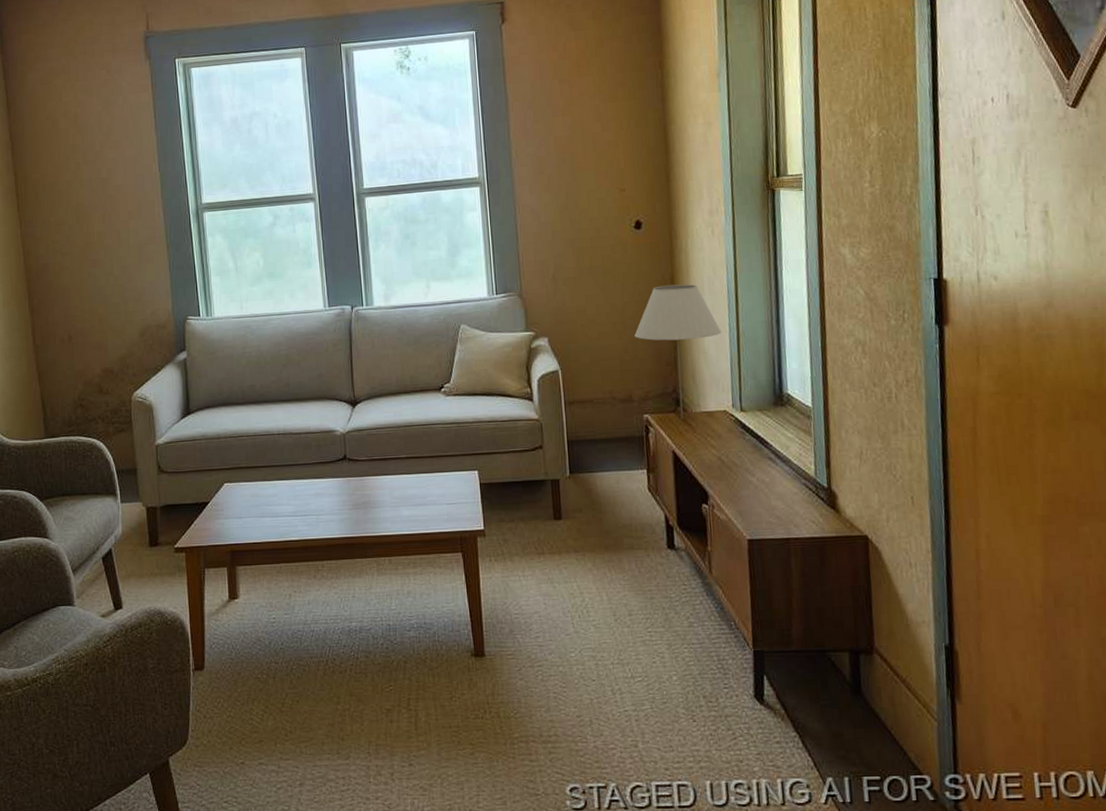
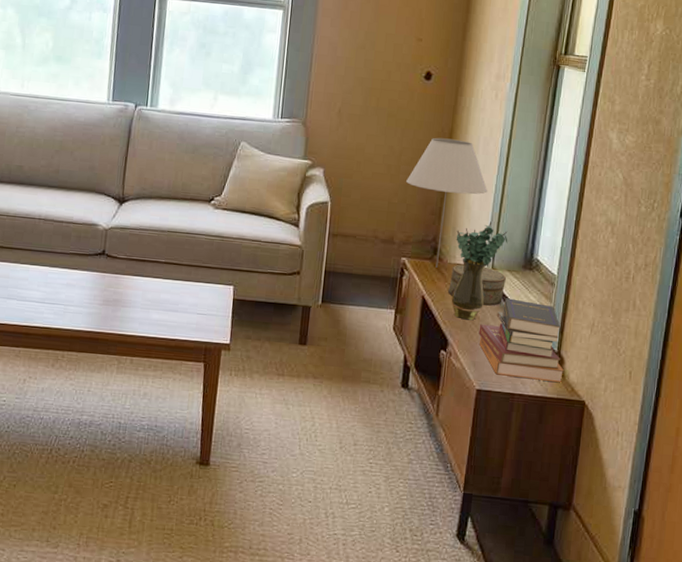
vase: none [696,362,753,469] -> present [451,221,508,321]
decorative box: none [698,410,759,451] -> present [447,264,507,306]
books: none [738,439,838,521] -> present [478,298,564,383]

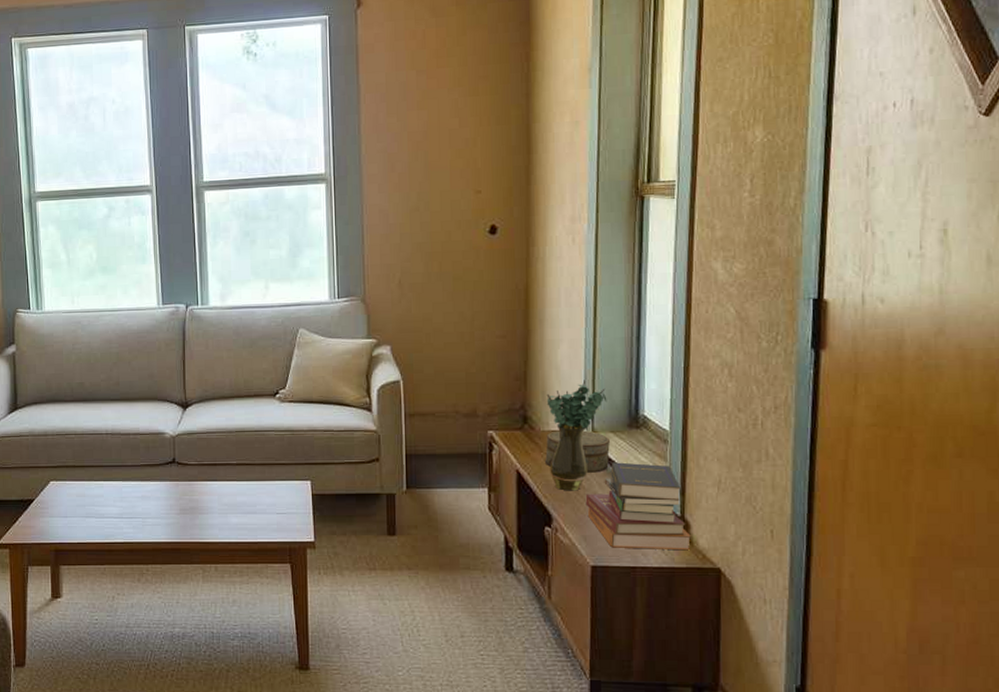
lamp shade: present [406,137,488,268] -> none [483,294,577,437]

